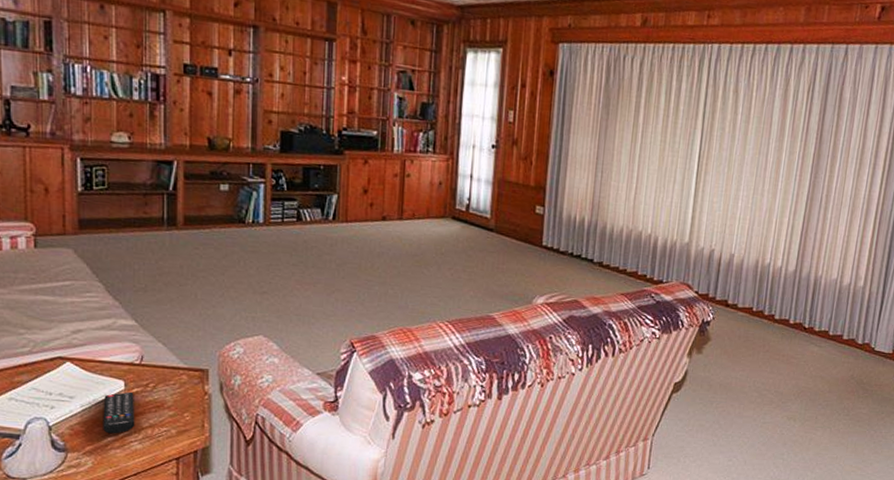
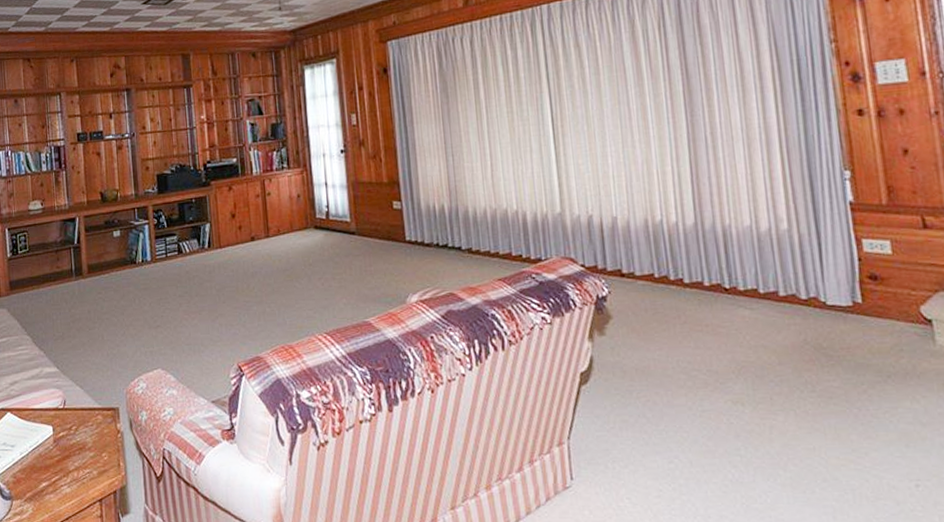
remote control: present [103,391,135,434] -> none [37,436,64,479]

